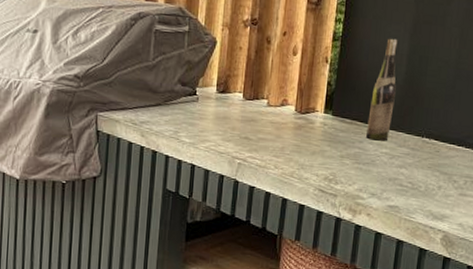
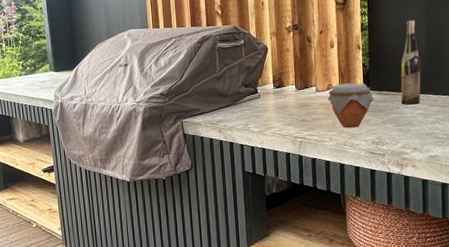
jar: none [279,101,335,158] -> present [327,83,374,128]

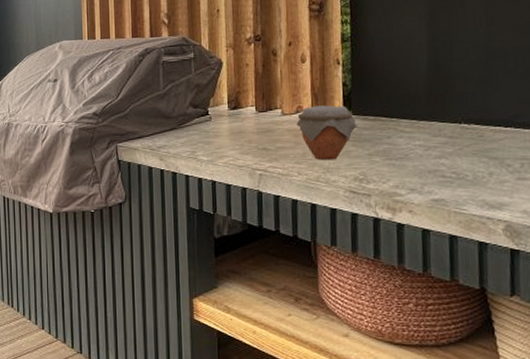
wine bottle: present [401,20,421,105] -> none [393,29,421,134]

